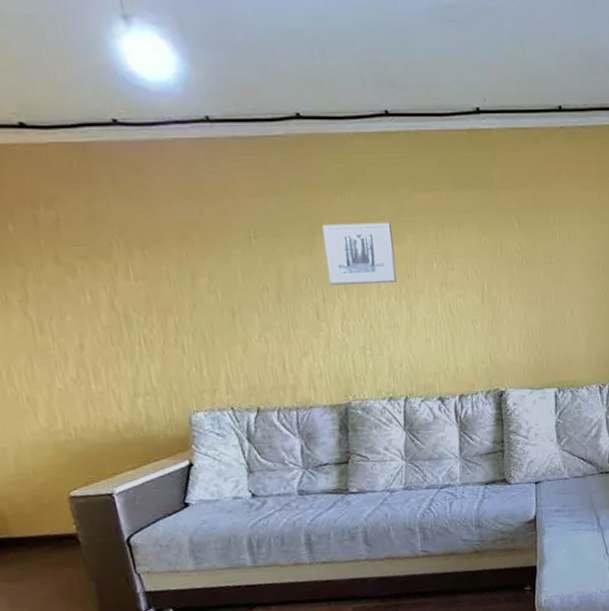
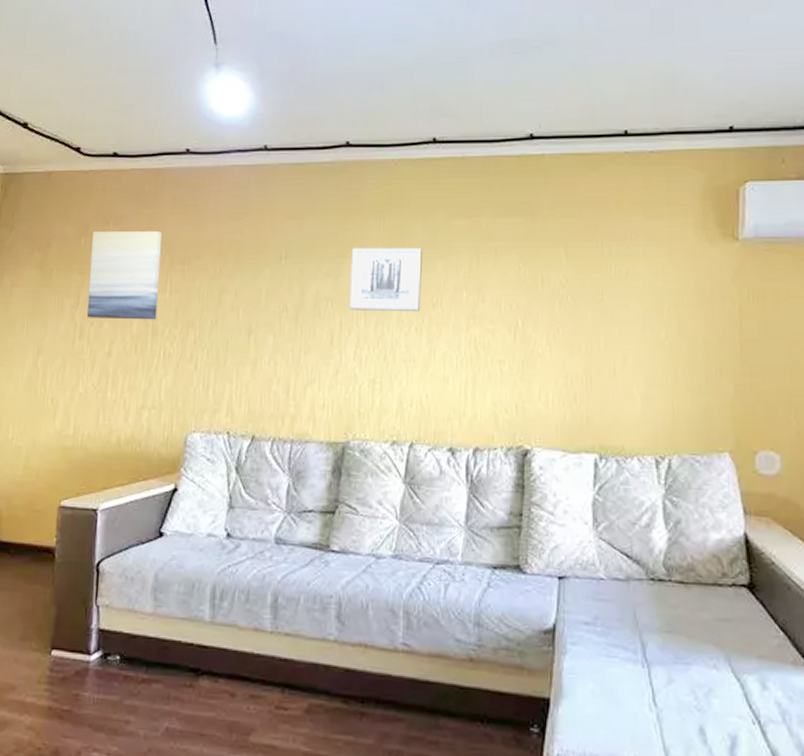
wall art: none [21,213,127,312] -> present [87,230,162,320]

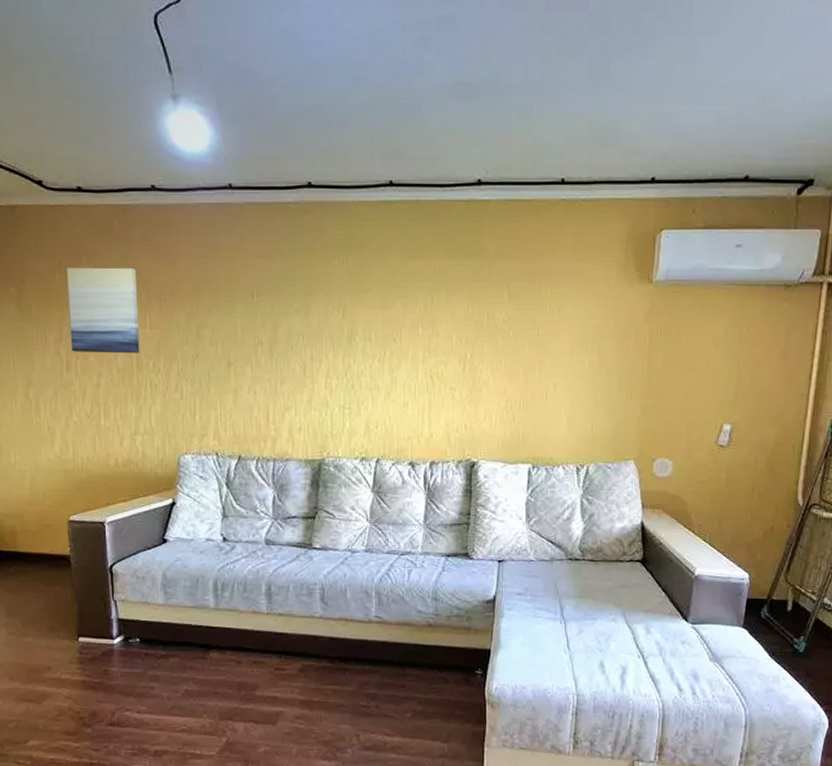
wall art: present [349,247,422,312] -> none [318,286,383,346]

